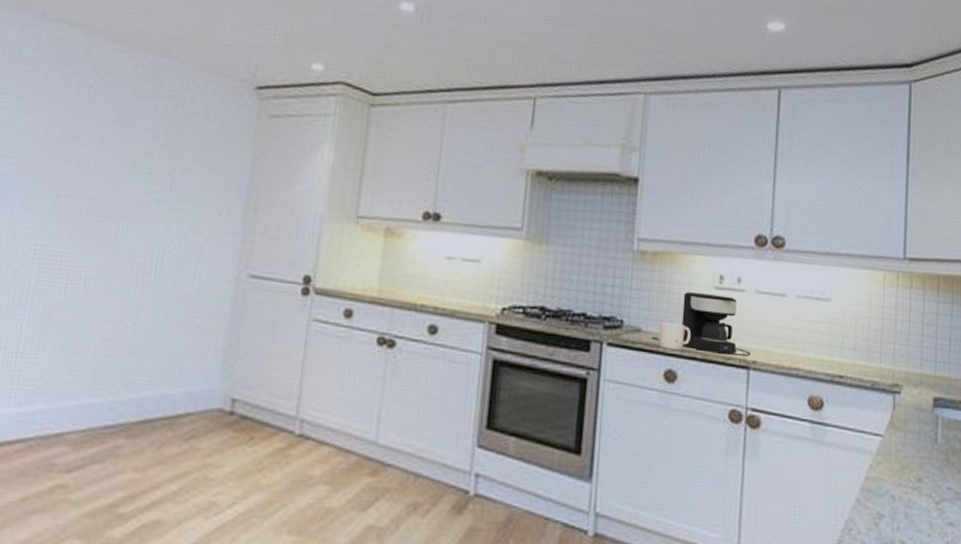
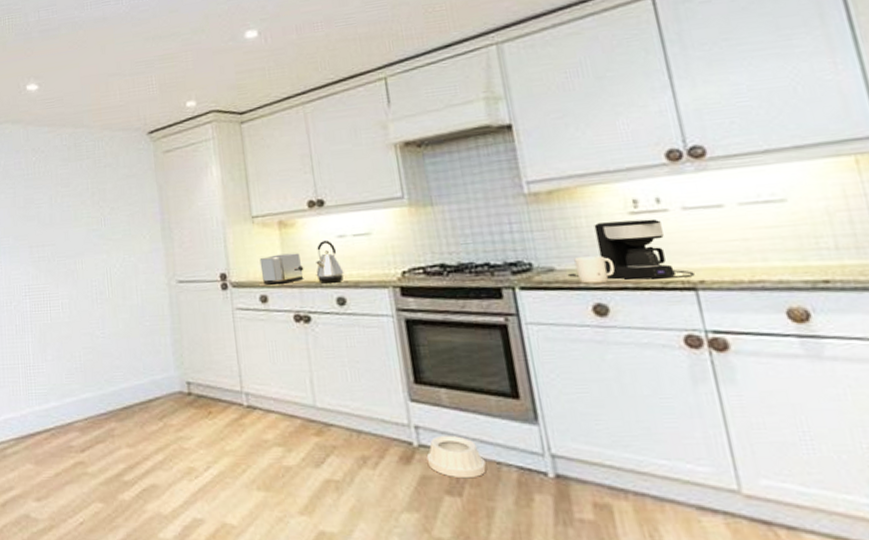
toaster: none [351,265,402,300] -> present [259,253,304,285]
kettle: none [413,259,443,308] -> present [316,241,344,284]
pet bowl: none [478,487,534,533] -> present [426,436,487,479]

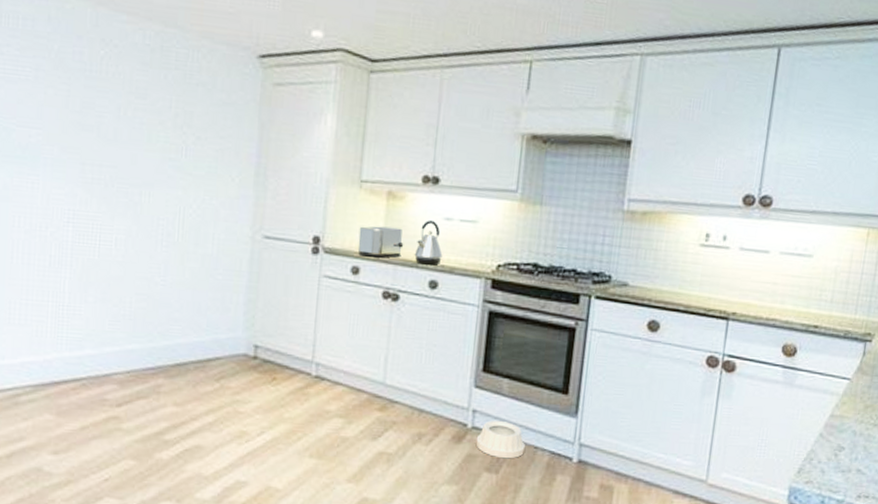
coffee maker: present [567,218,695,281] -> none [636,249,731,309]
mug: present [574,256,615,284] -> none [644,277,675,303]

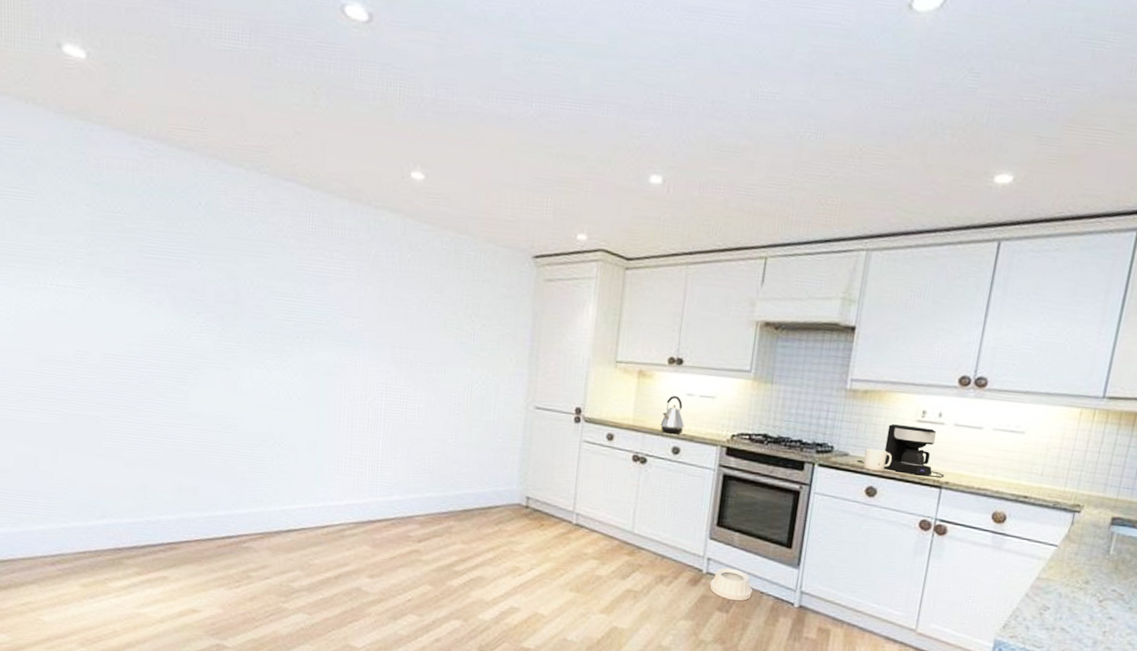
toaster: present [357,226,404,258] -> none [612,400,652,427]
coffee maker: none [636,249,731,309] -> present [856,424,944,478]
mug: none [644,277,675,303] -> present [863,448,892,471]

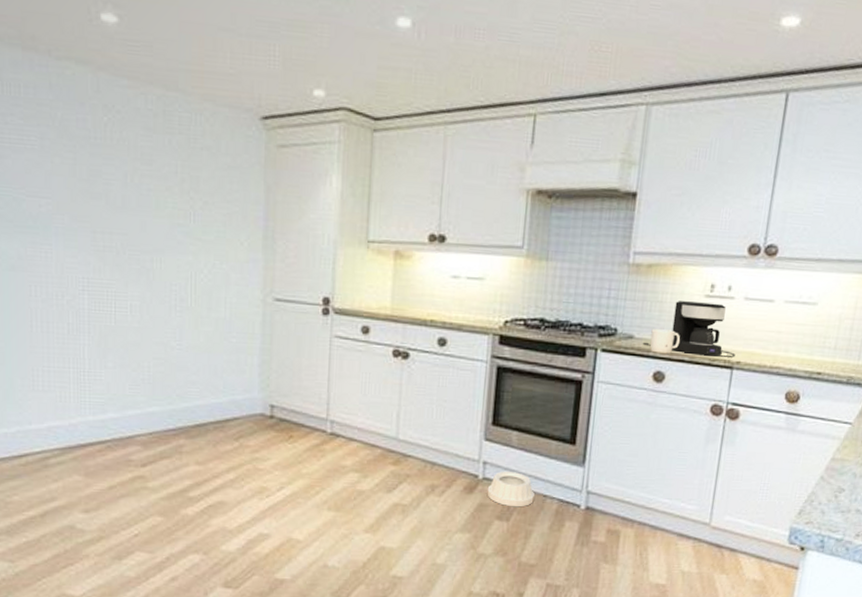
kettle: present [660,396,684,434] -> none [423,279,451,323]

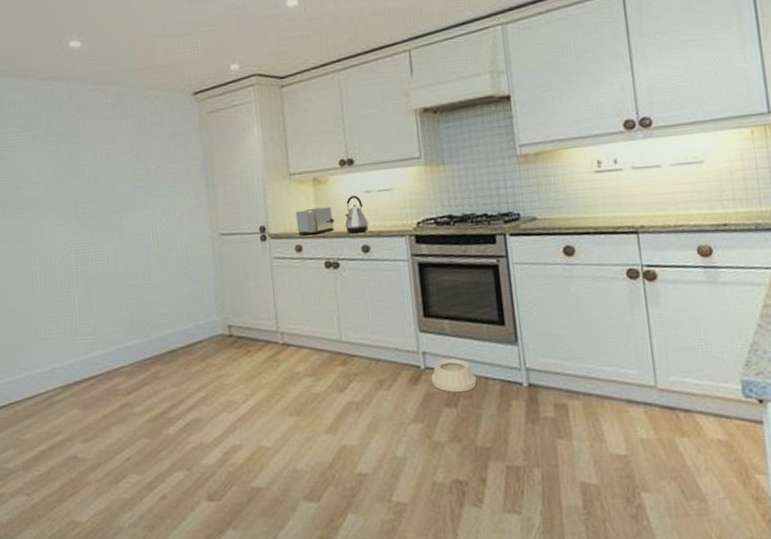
toaster: none [367,285,412,317] -> present [295,207,335,236]
kettle: none [423,279,451,323] -> present [345,196,369,234]
coffee maker: present [642,301,735,358] -> none [546,176,637,227]
mug: present [649,329,680,354] -> none [551,207,581,230]

